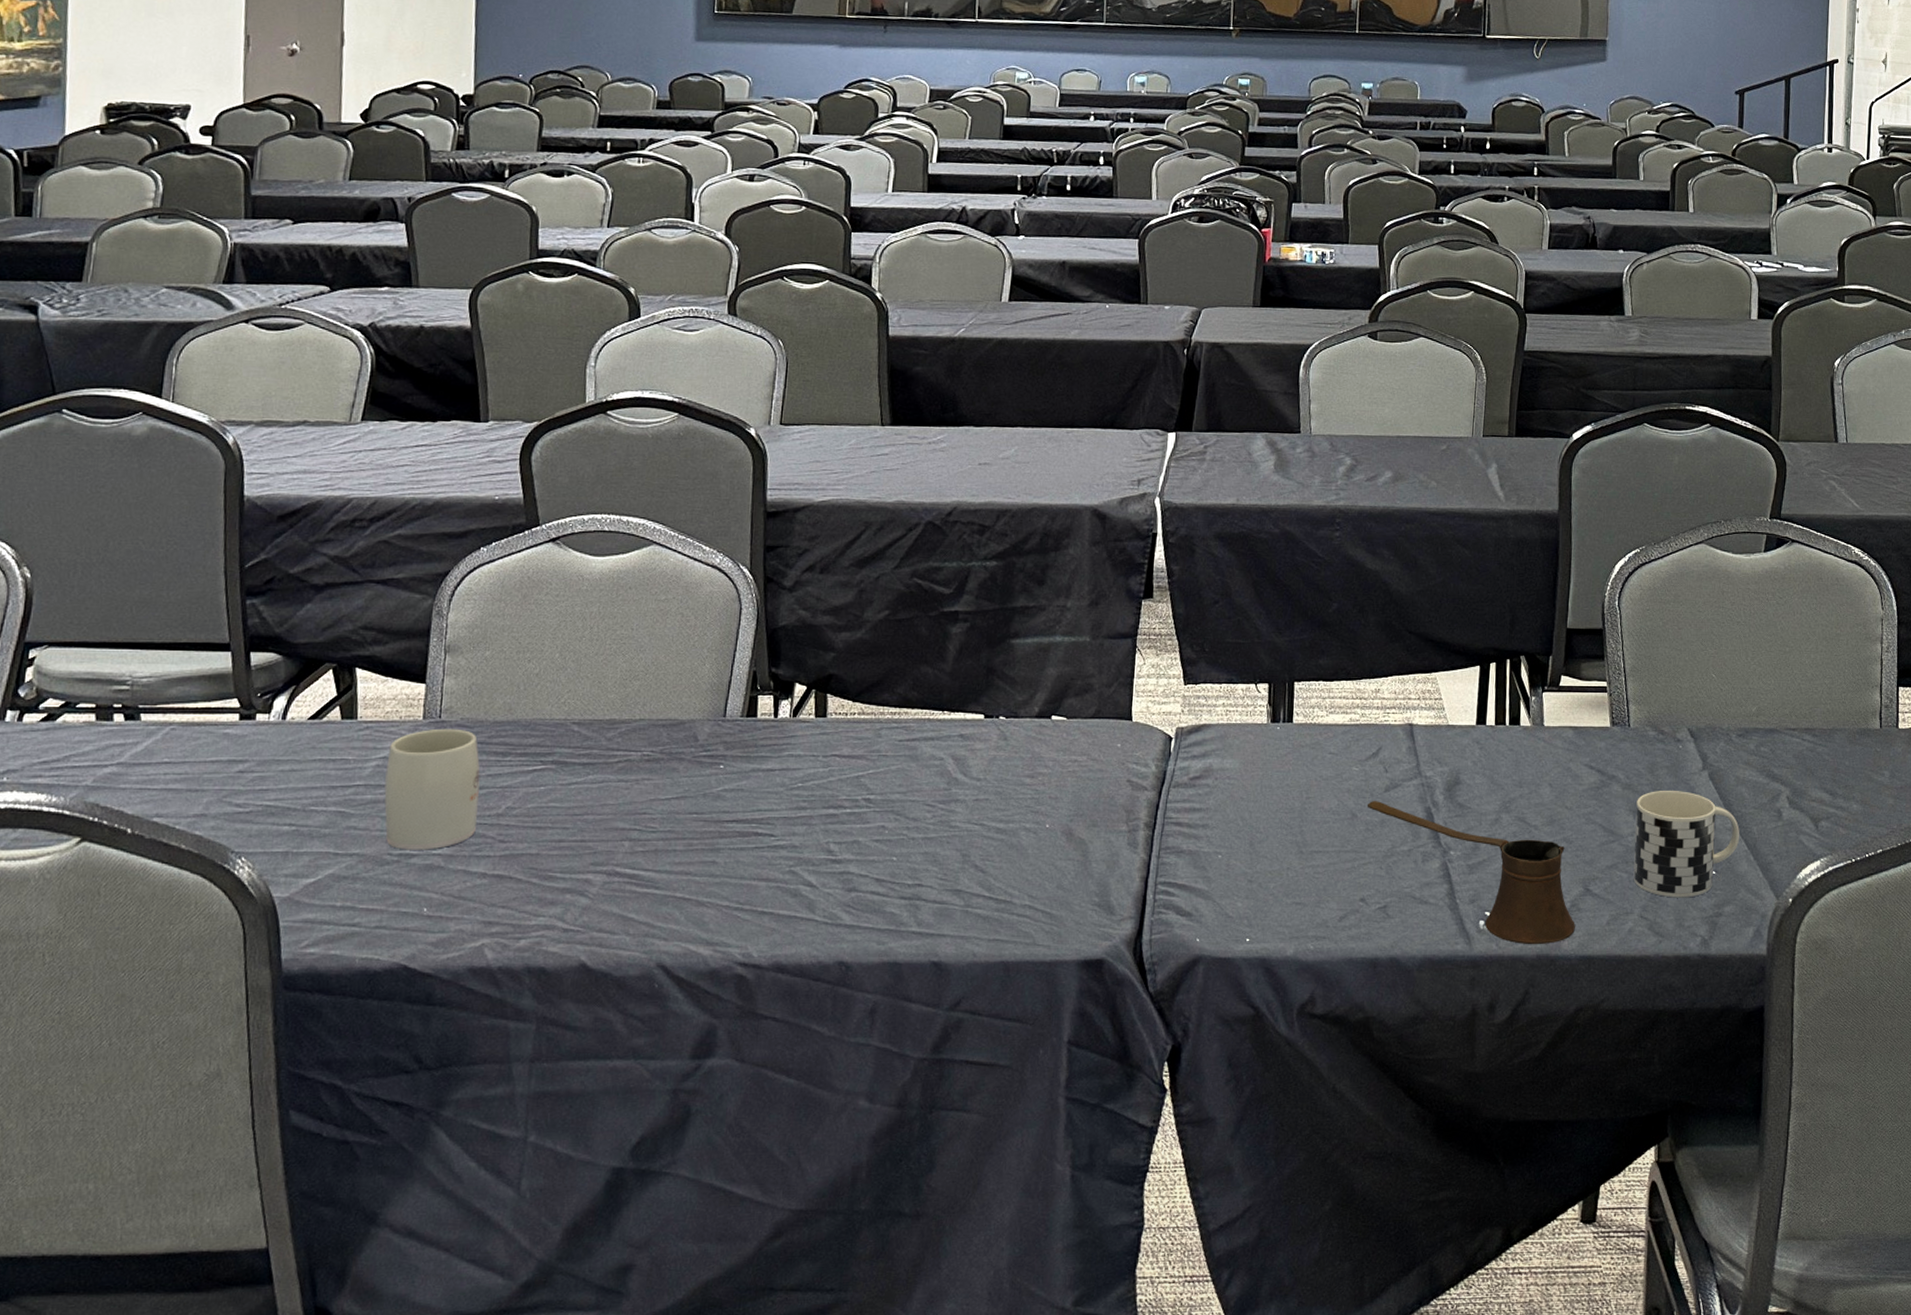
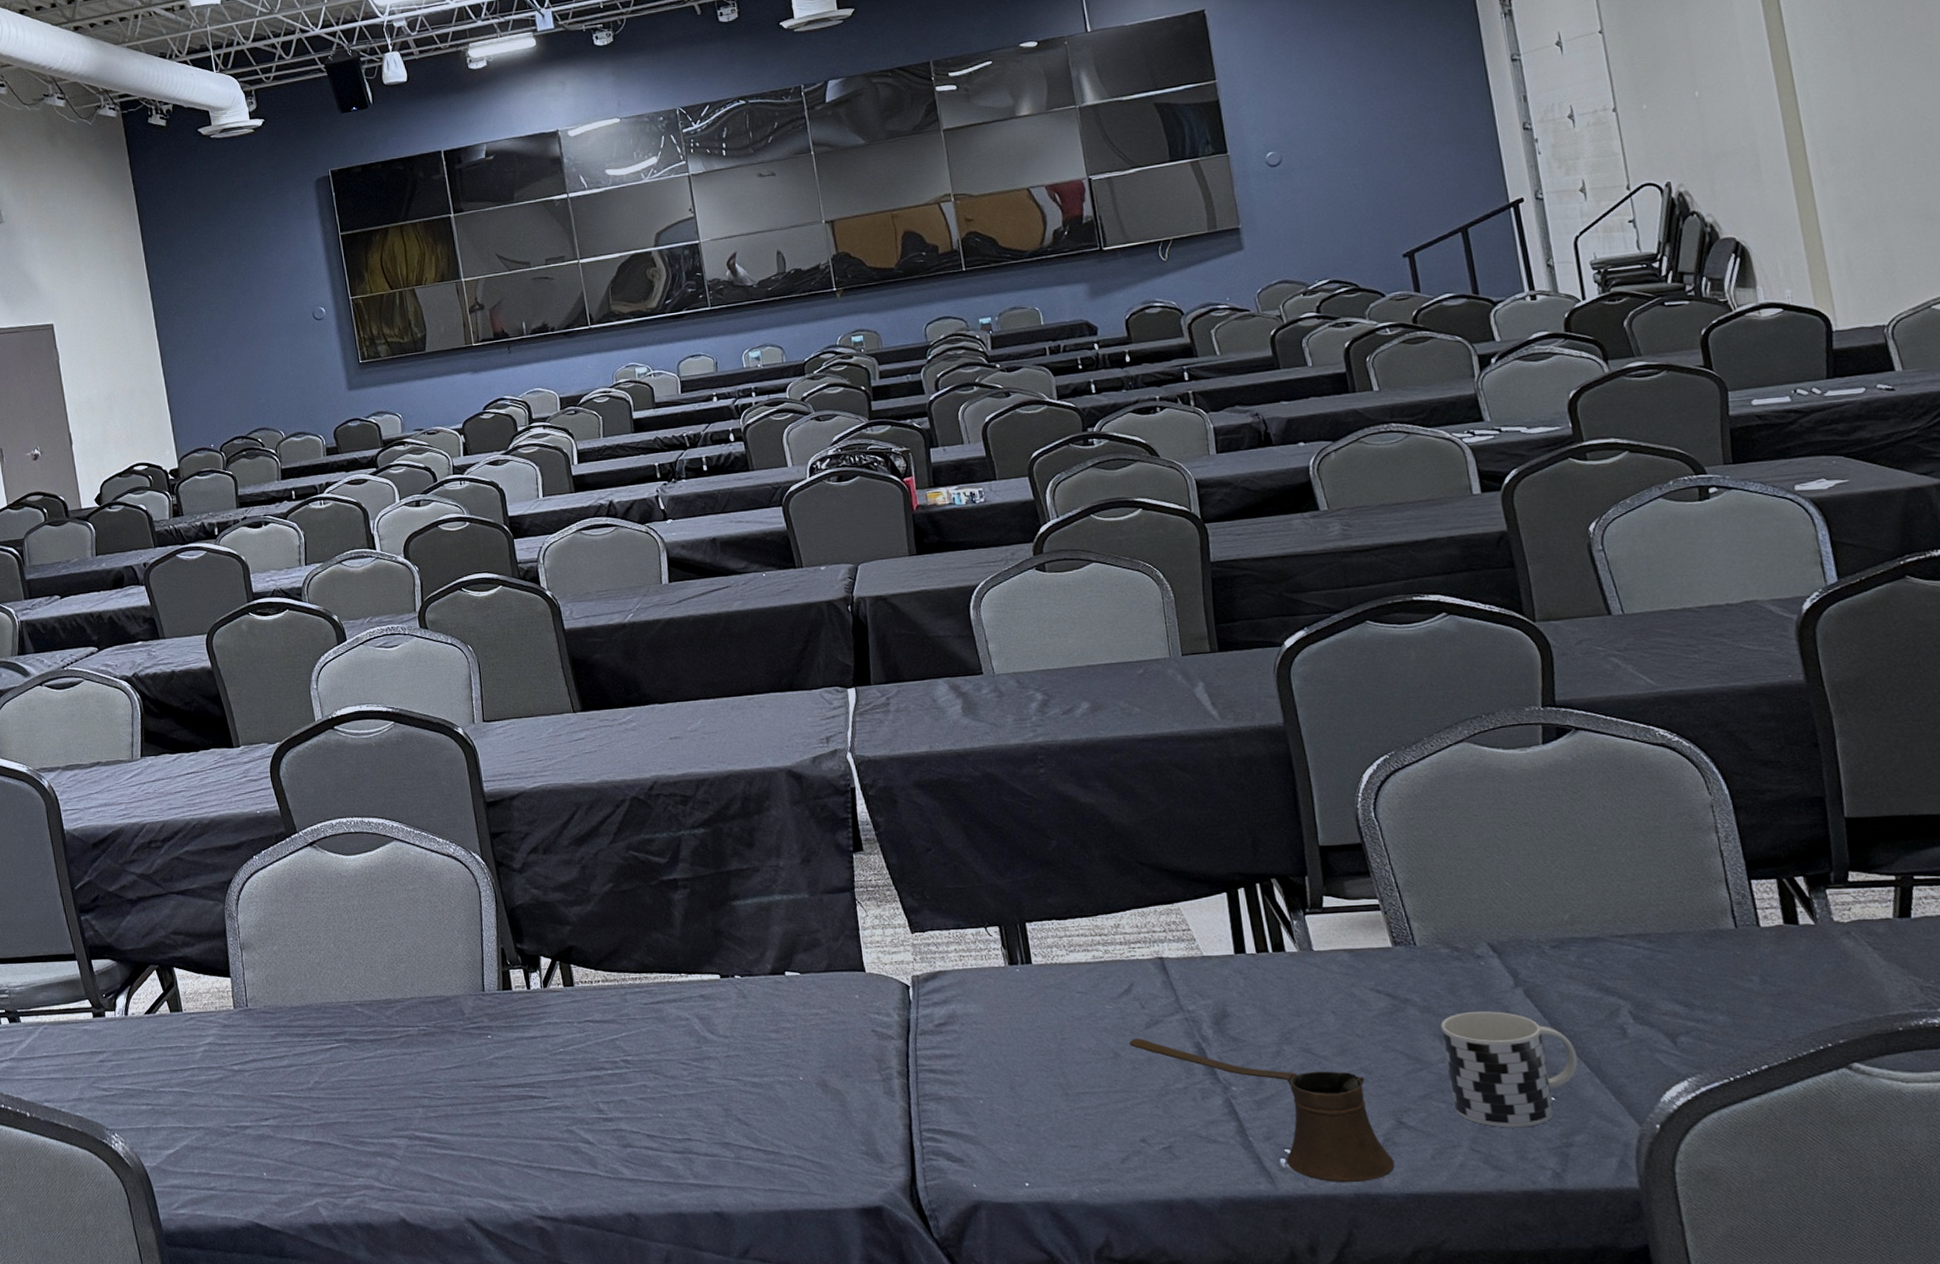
mug: present [384,728,481,850] -> none [212,1015,293,1123]

